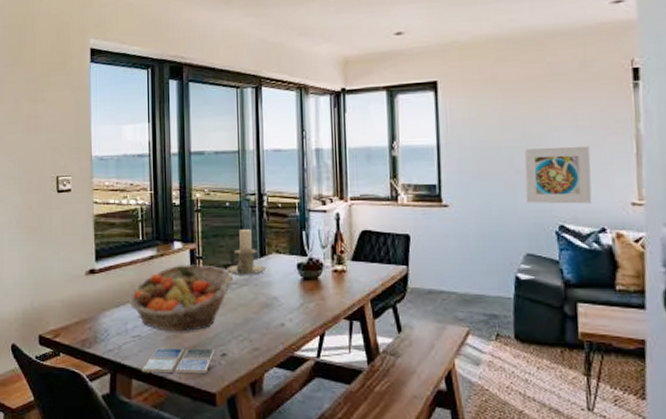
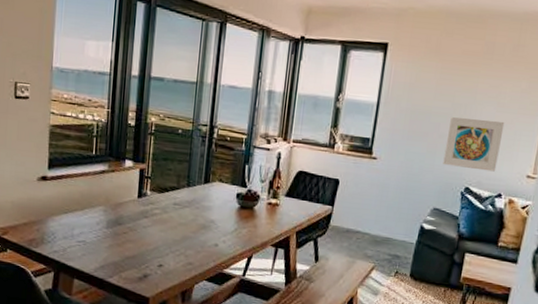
fruit basket: present [128,265,234,332] -> none [77,182,178,242]
drink coaster: present [141,347,215,373] -> none [83,253,153,280]
candle holder: present [227,230,266,275] -> none [172,156,209,198]

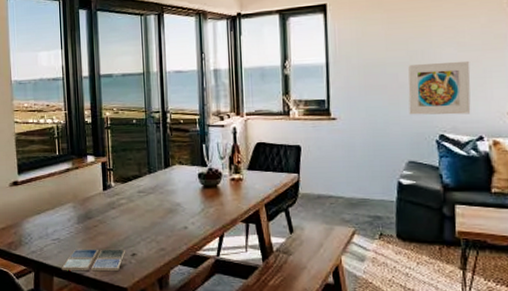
drink coaster: none [83,253,153,280] -> present [61,249,126,271]

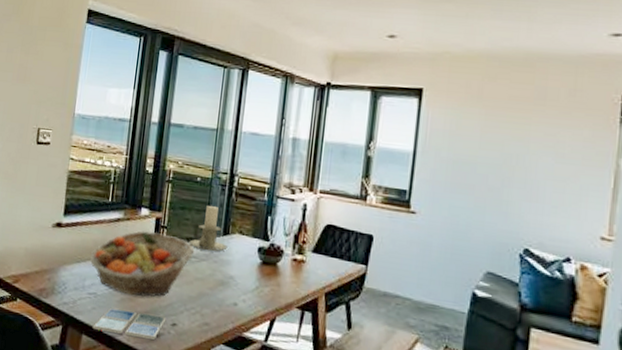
fruit basket: none [48,176,141,235] -> present [89,231,195,297]
candle holder: none [135,144,171,185] -> present [189,206,228,252]
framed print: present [407,60,471,115] -> none [495,167,567,232]

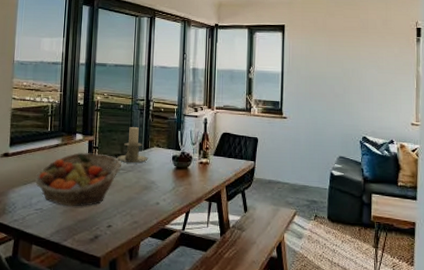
drink coaster: present [92,308,167,340] -> none [40,219,103,241]

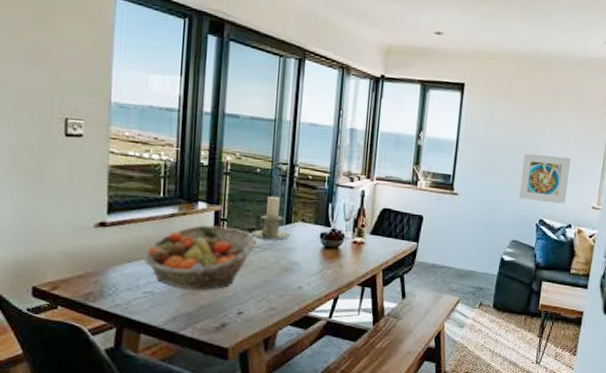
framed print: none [341,79,386,122] -> present [519,153,571,204]

